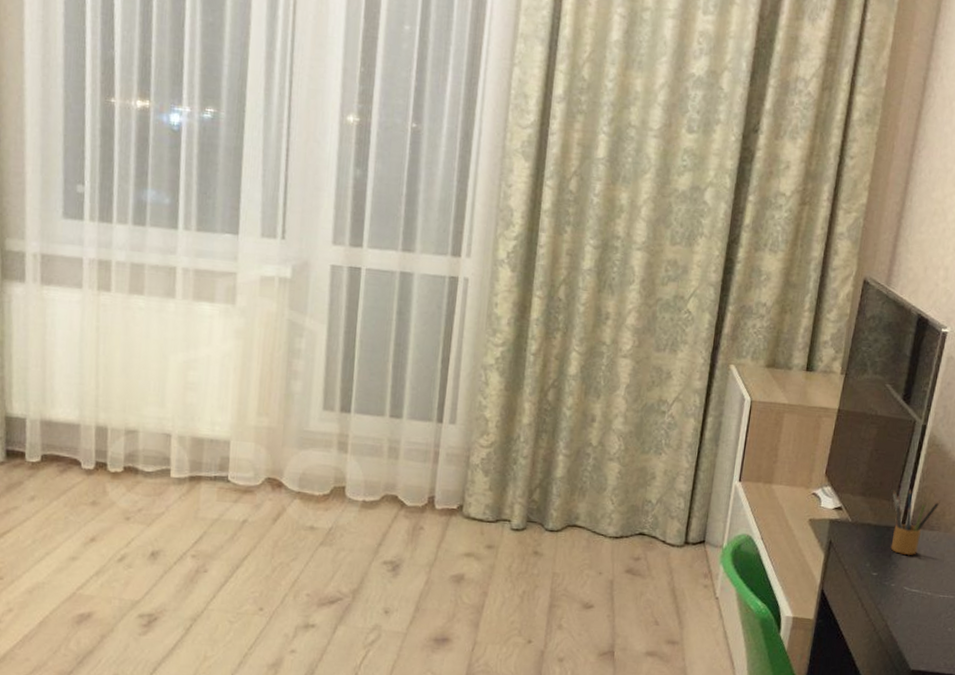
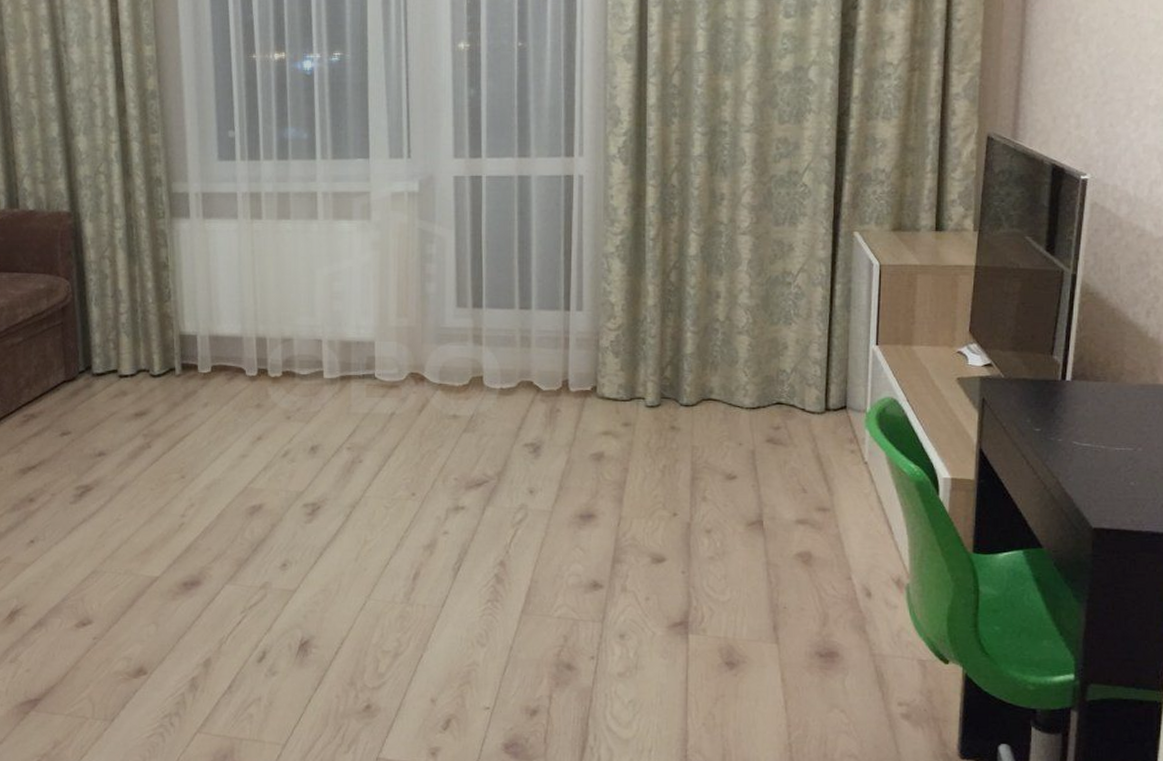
pencil box: present [890,489,941,556] -> none [1047,340,1103,409]

